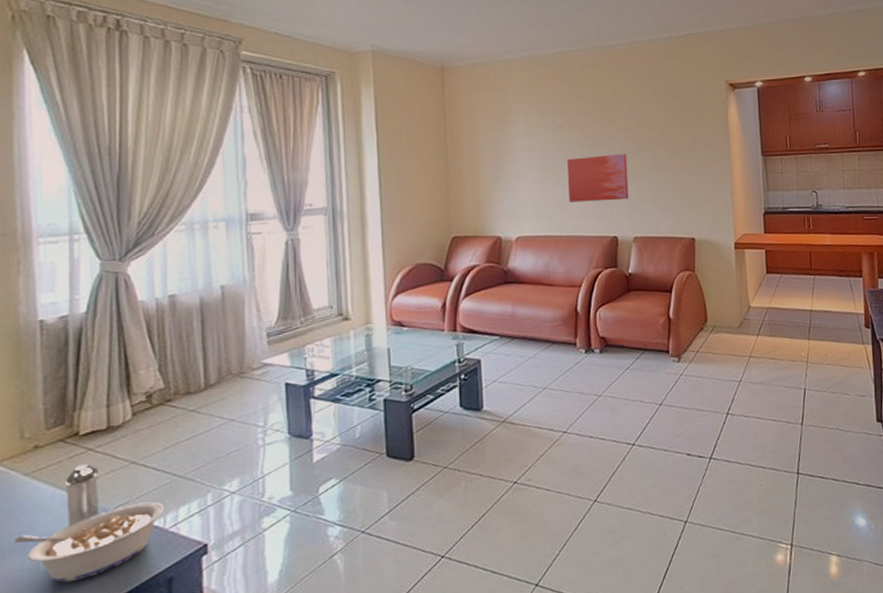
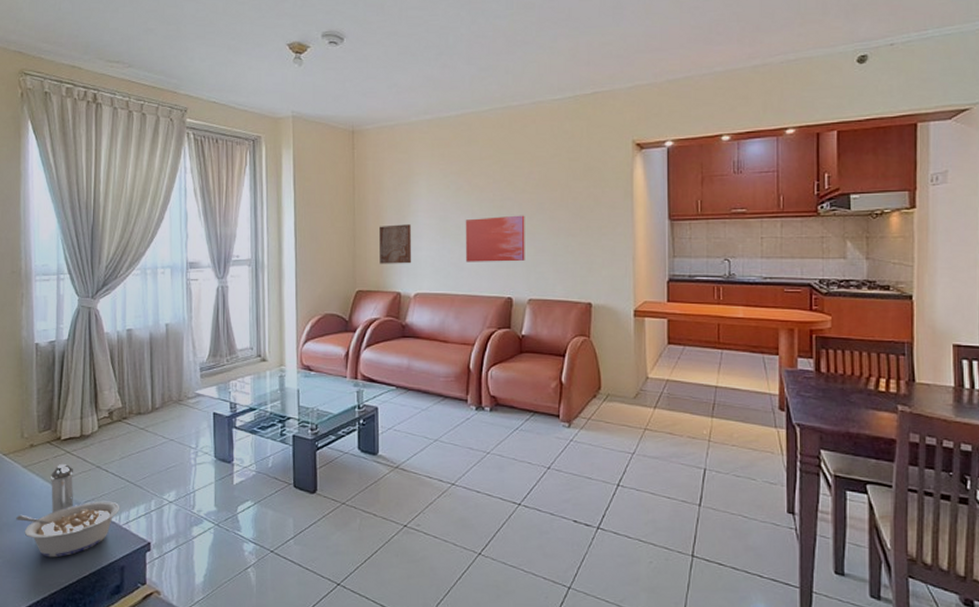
wall art: none [475,165,511,208] -> present [380,224,411,264]

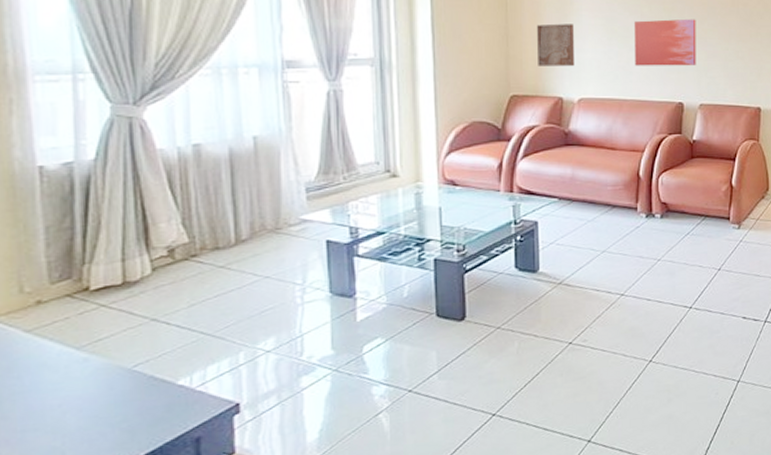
legume: present [16,501,120,558] -> none [16,360,192,444]
shaker: present [51,463,73,513] -> none [74,320,115,386]

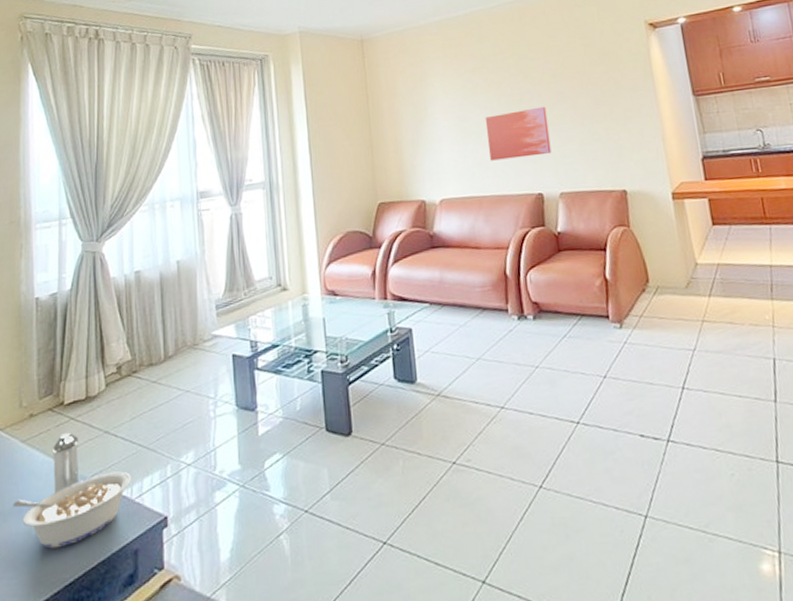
legume: none [16,360,192,444] -> present [13,471,132,549]
shaker: none [74,320,115,386] -> present [53,432,78,493]
wall art: present [537,23,574,67] -> none [397,128,433,172]

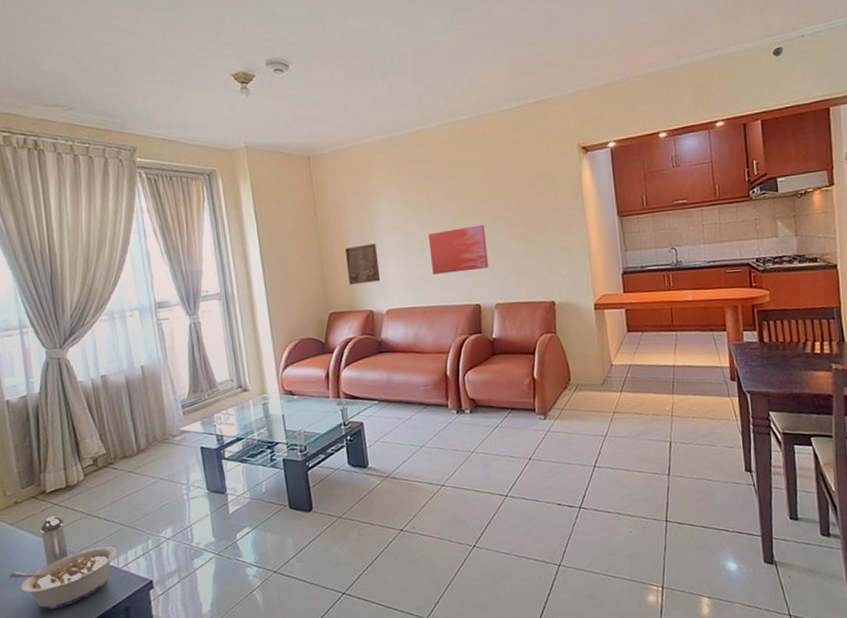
wall art: none [397,128,433,172] -> present [345,243,380,285]

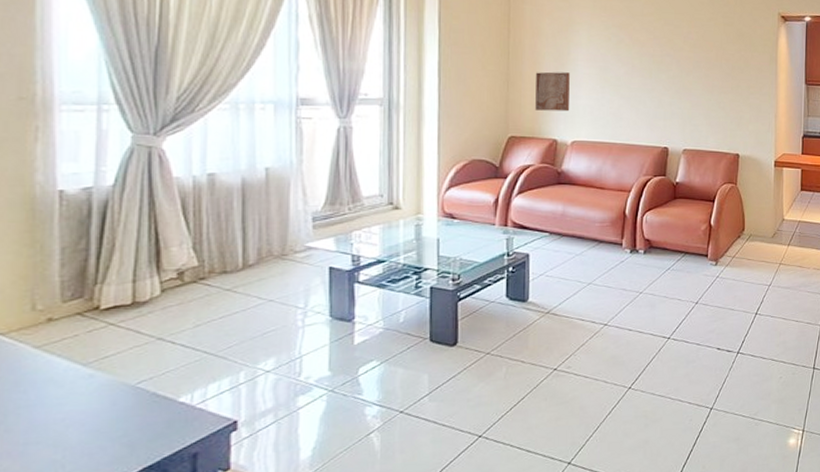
legume: present [9,546,117,610] -> none [20,378,193,457]
shaker: present [40,516,68,566] -> none [82,338,119,401]
wall art: present [428,224,489,275] -> none [625,71,683,115]

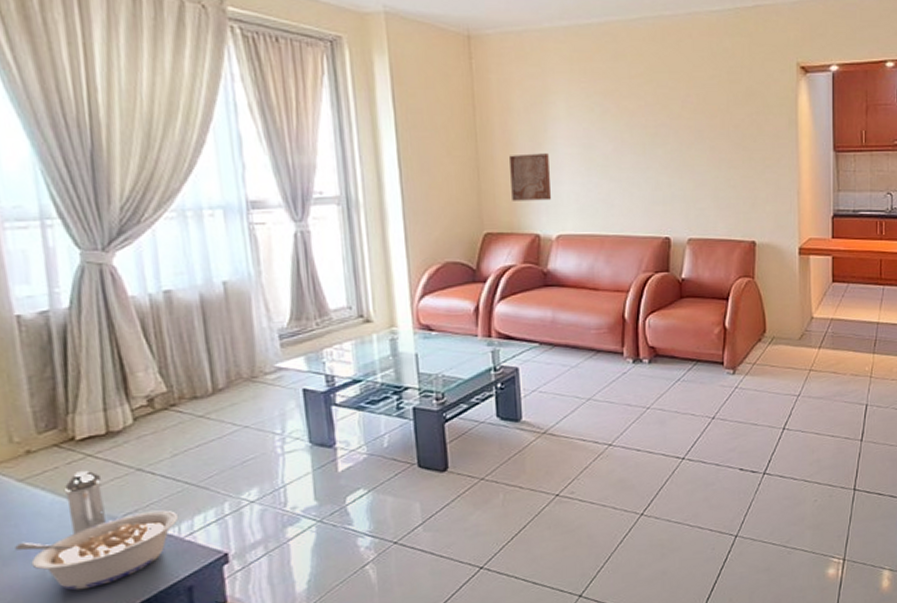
legume: none [20,378,193,457] -> present [15,510,179,591]
shaker: none [82,338,119,401] -> present [65,470,106,534]

